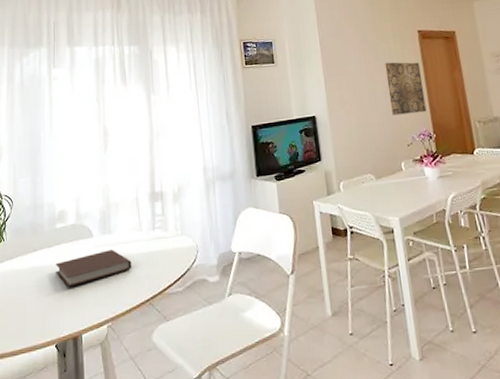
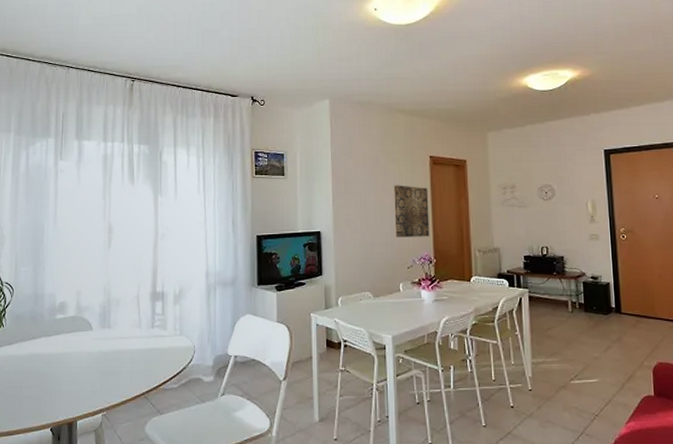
notebook: present [56,250,132,288] -> none [54,344,129,377]

